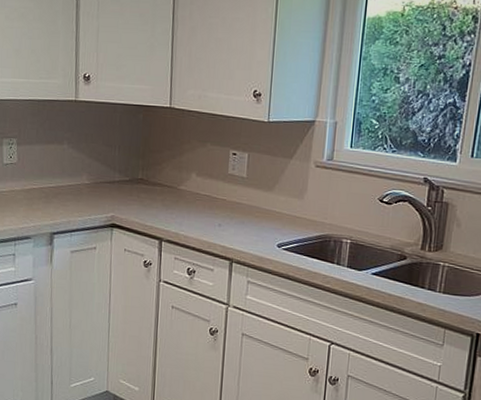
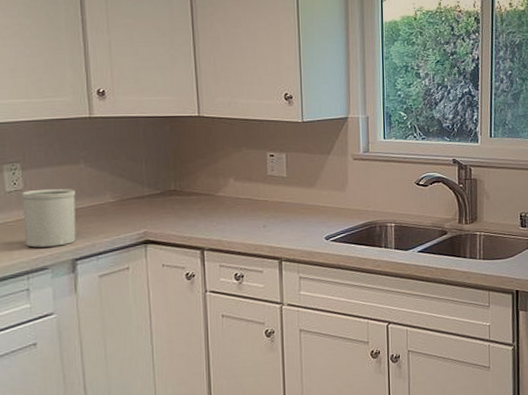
utensil holder: none [15,164,59,219] -> present [21,188,76,248]

